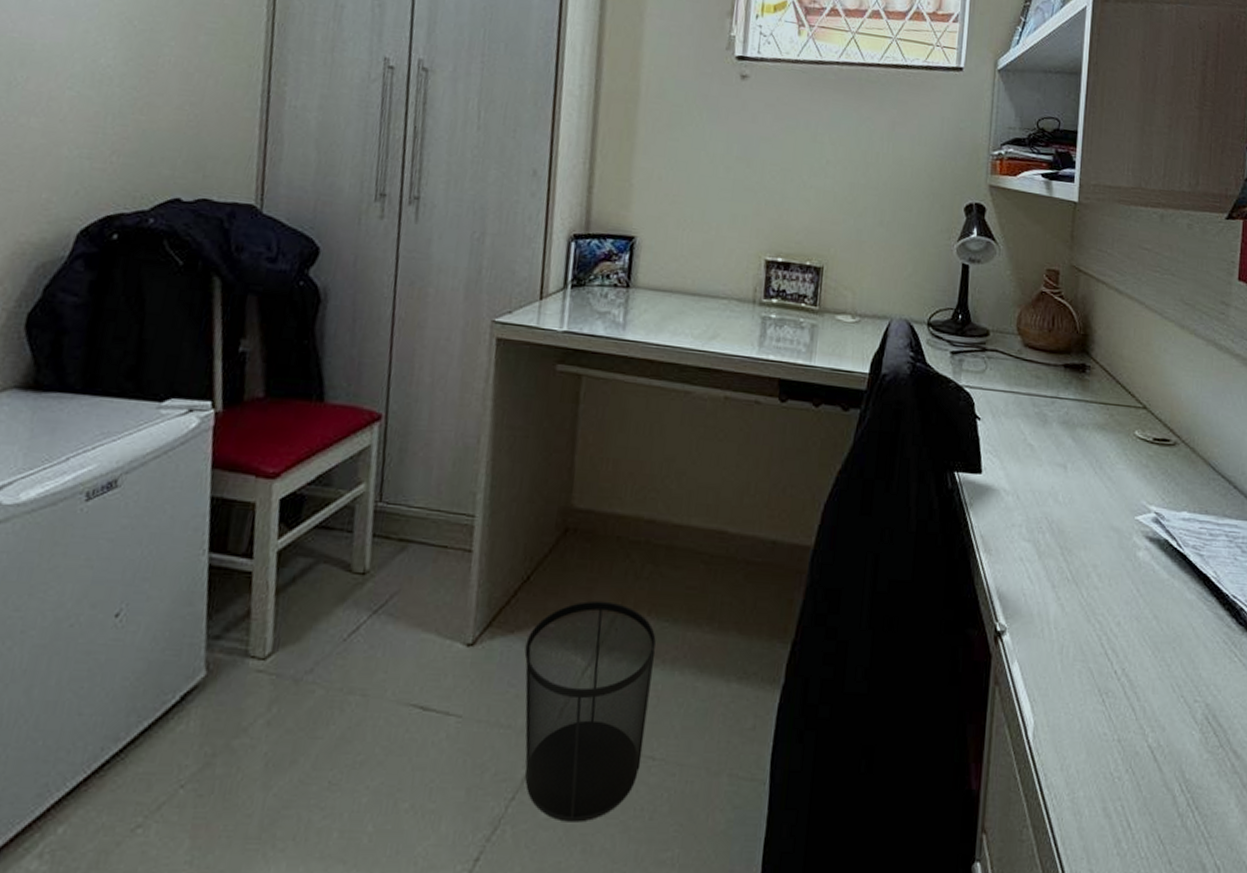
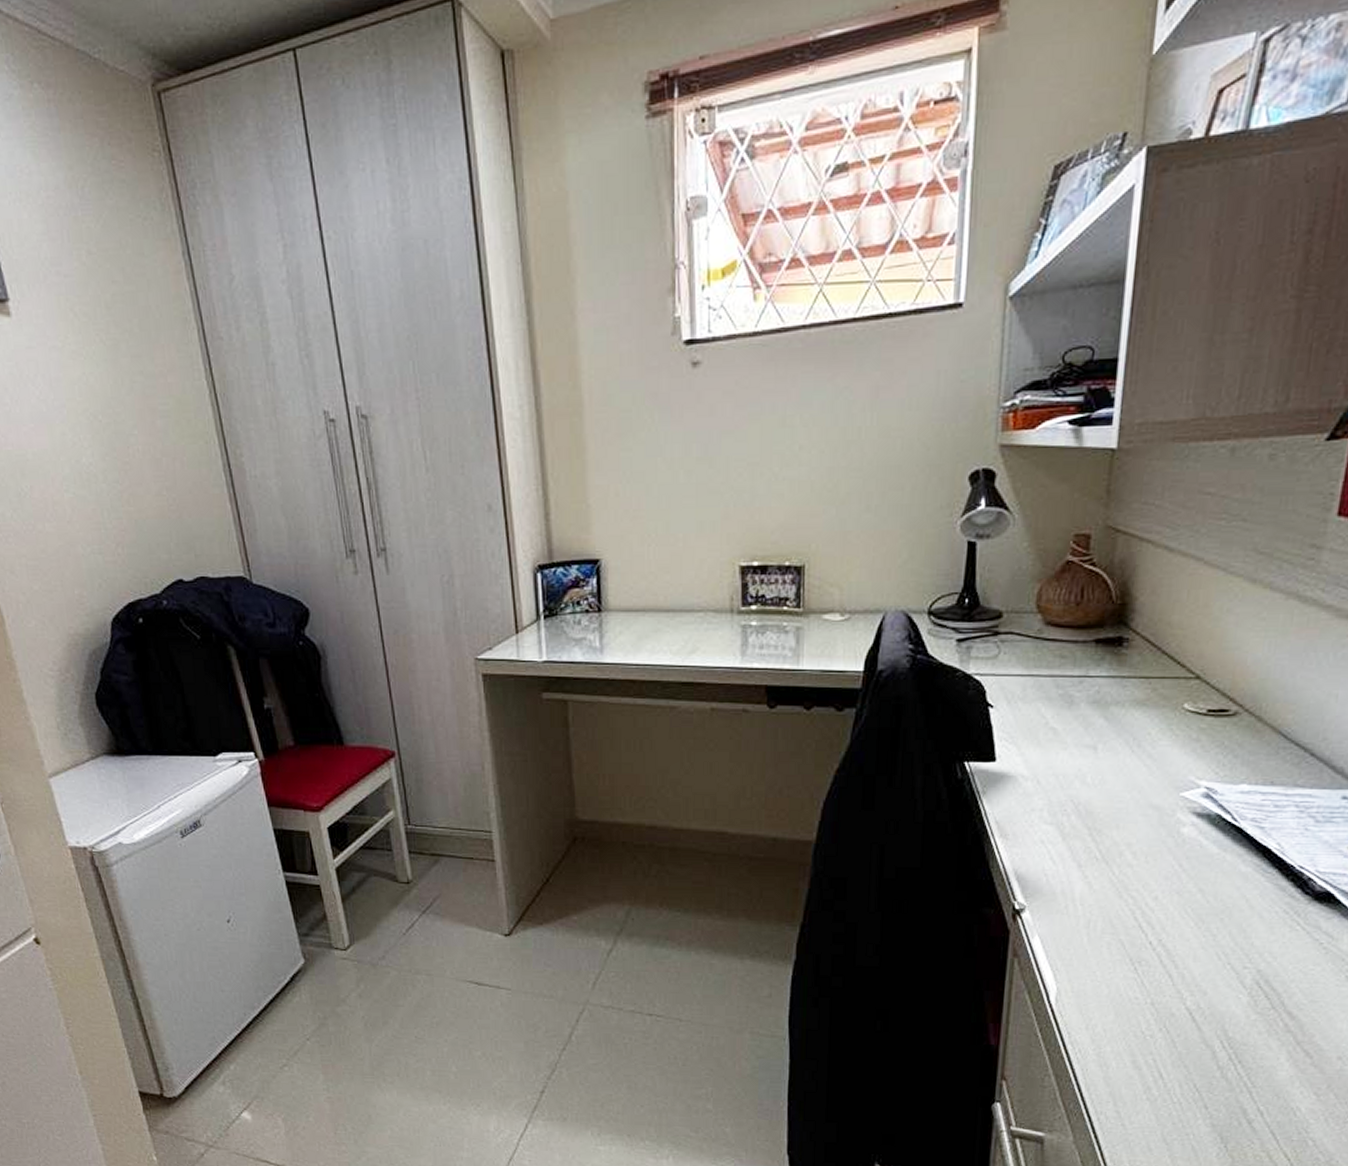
waste bin: present [524,600,656,822] -> none [554,896,670,1067]

